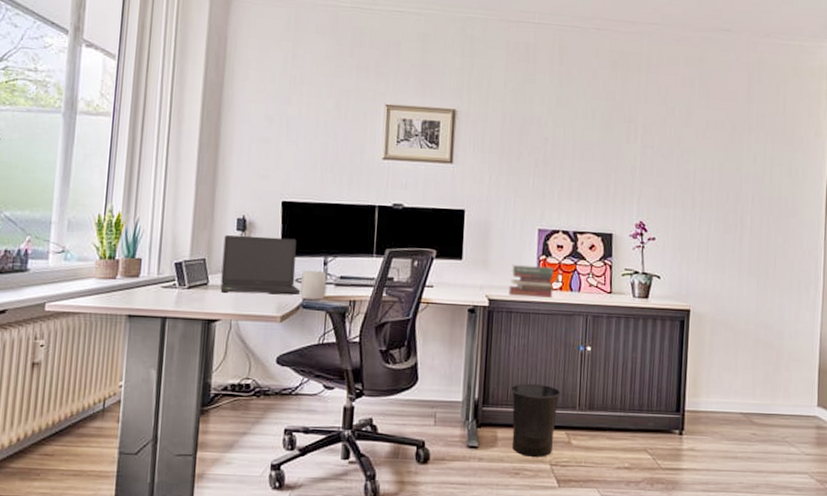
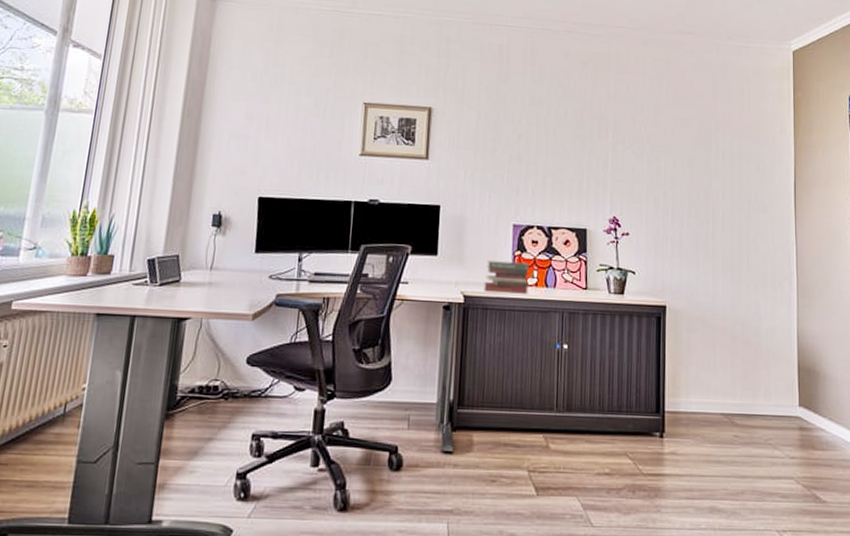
laptop: present [220,234,301,295] -> none [192,230,274,292]
mug: present [300,270,327,300] -> none [273,267,301,297]
waste bin: present [511,383,561,457] -> none [487,383,538,463]

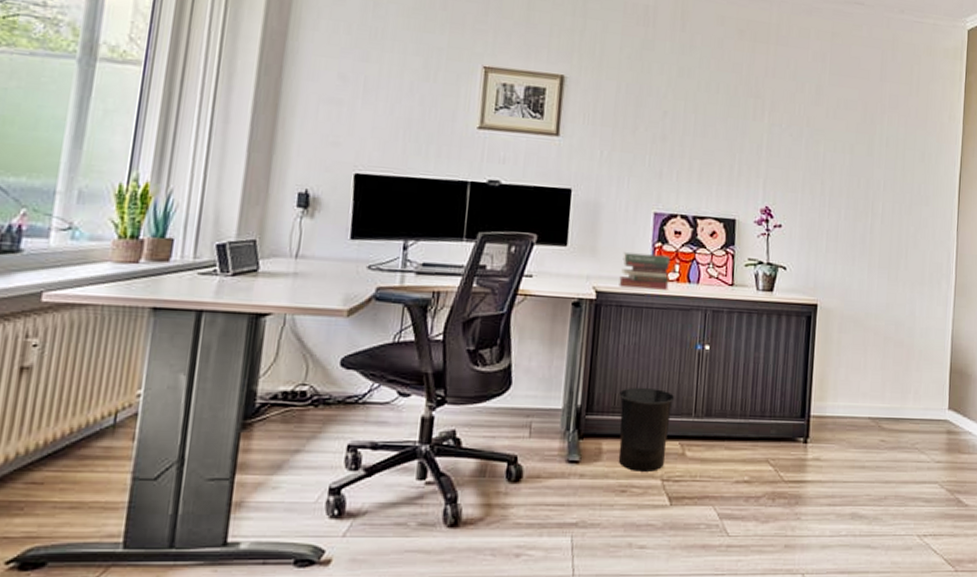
waste bin: none [487,383,538,463] -> present [618,387,675,472]

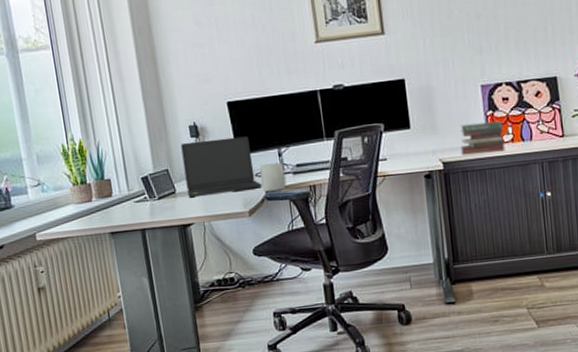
laptop: none [273,211,374,284] -> present [181,136,262,198]
mug: none [373,256,406,291] -> present [260,162,286,192]
waste bin: present [618,387,675,472] -> none [478,235,527,304]

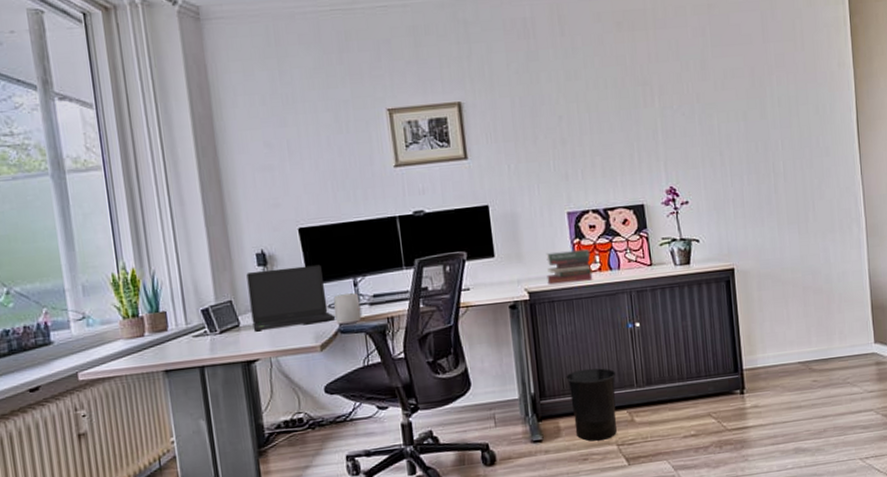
waste bin: none [478,235,527,304] -> present [566,368,617,441]

